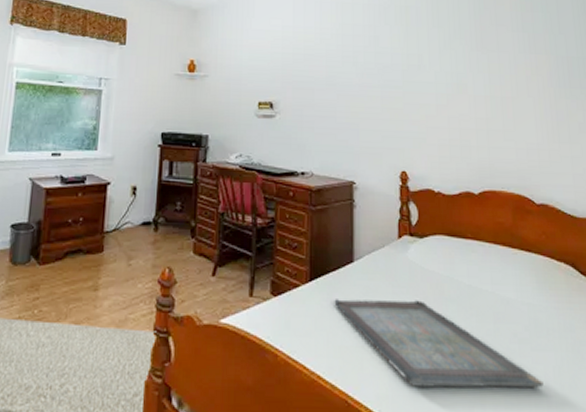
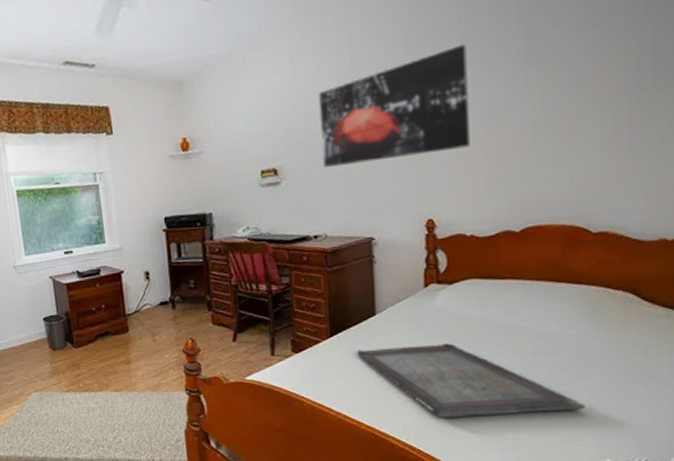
wall art: none [314,25,436,111] -> present [319,44,470,168]

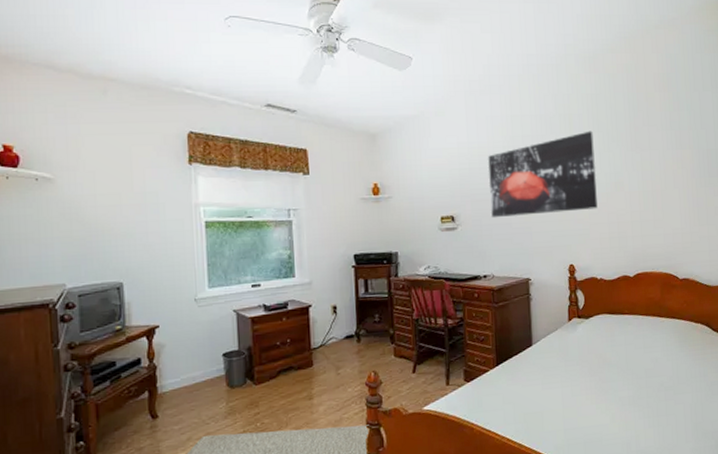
serving tray: present [357,343,585,418] -> none [518,368,683,436]

